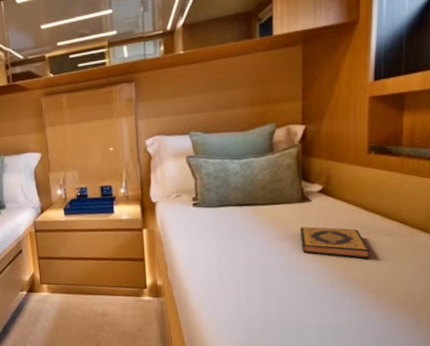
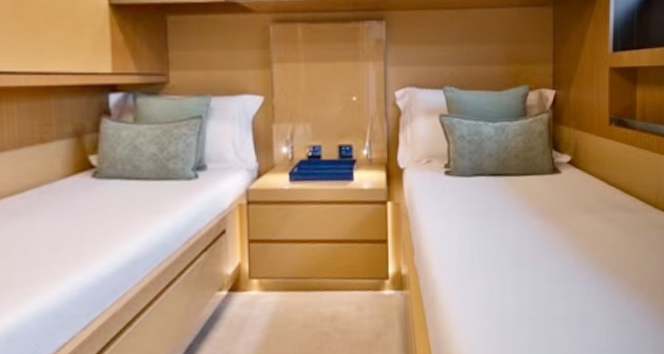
hardback book: present [300,226,370,259] -> none [551,201,612,237]

